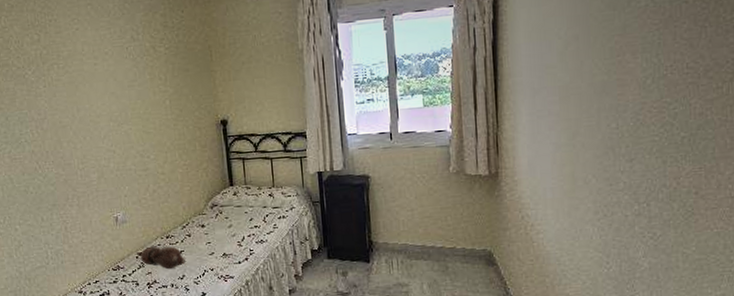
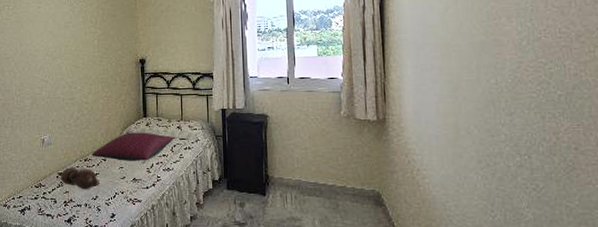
pillow: none [174,202,266,236] -> present [92,132,174,161]

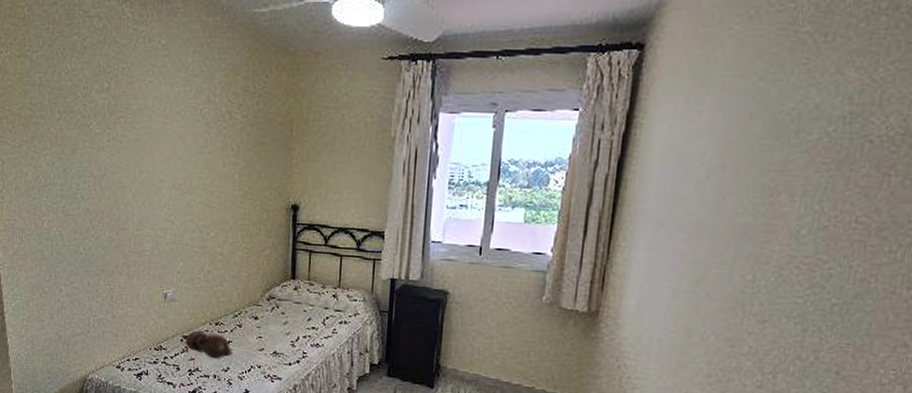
pillow: present [92,132,174,161] -> none [225,296,327,332]

